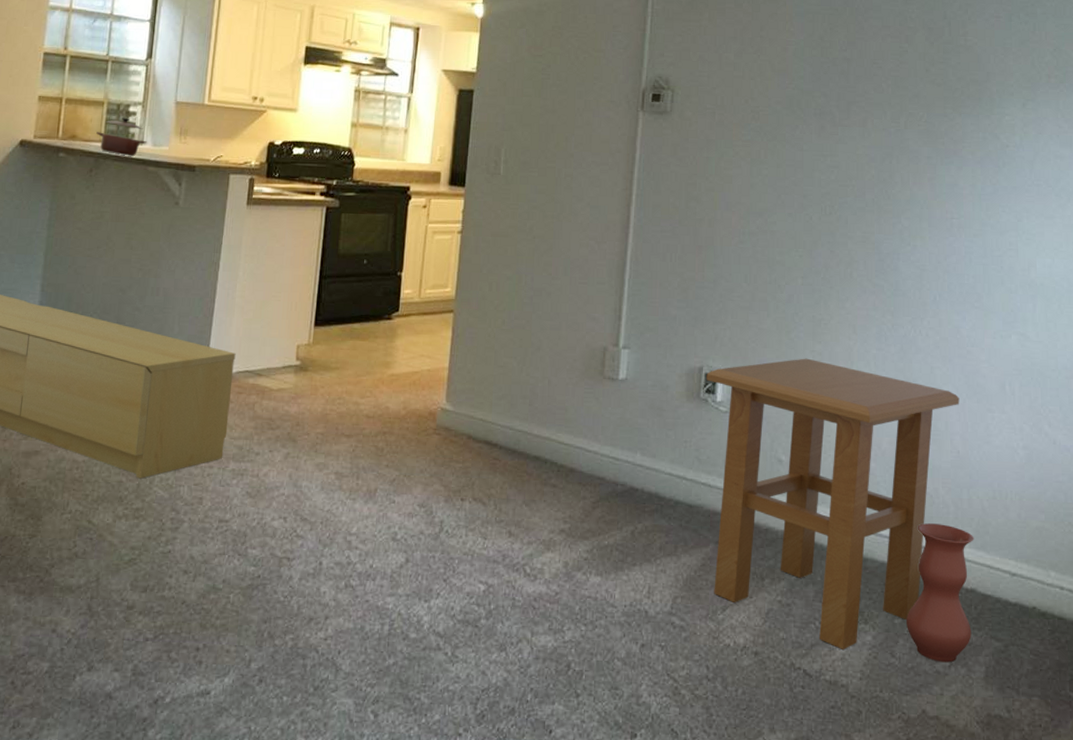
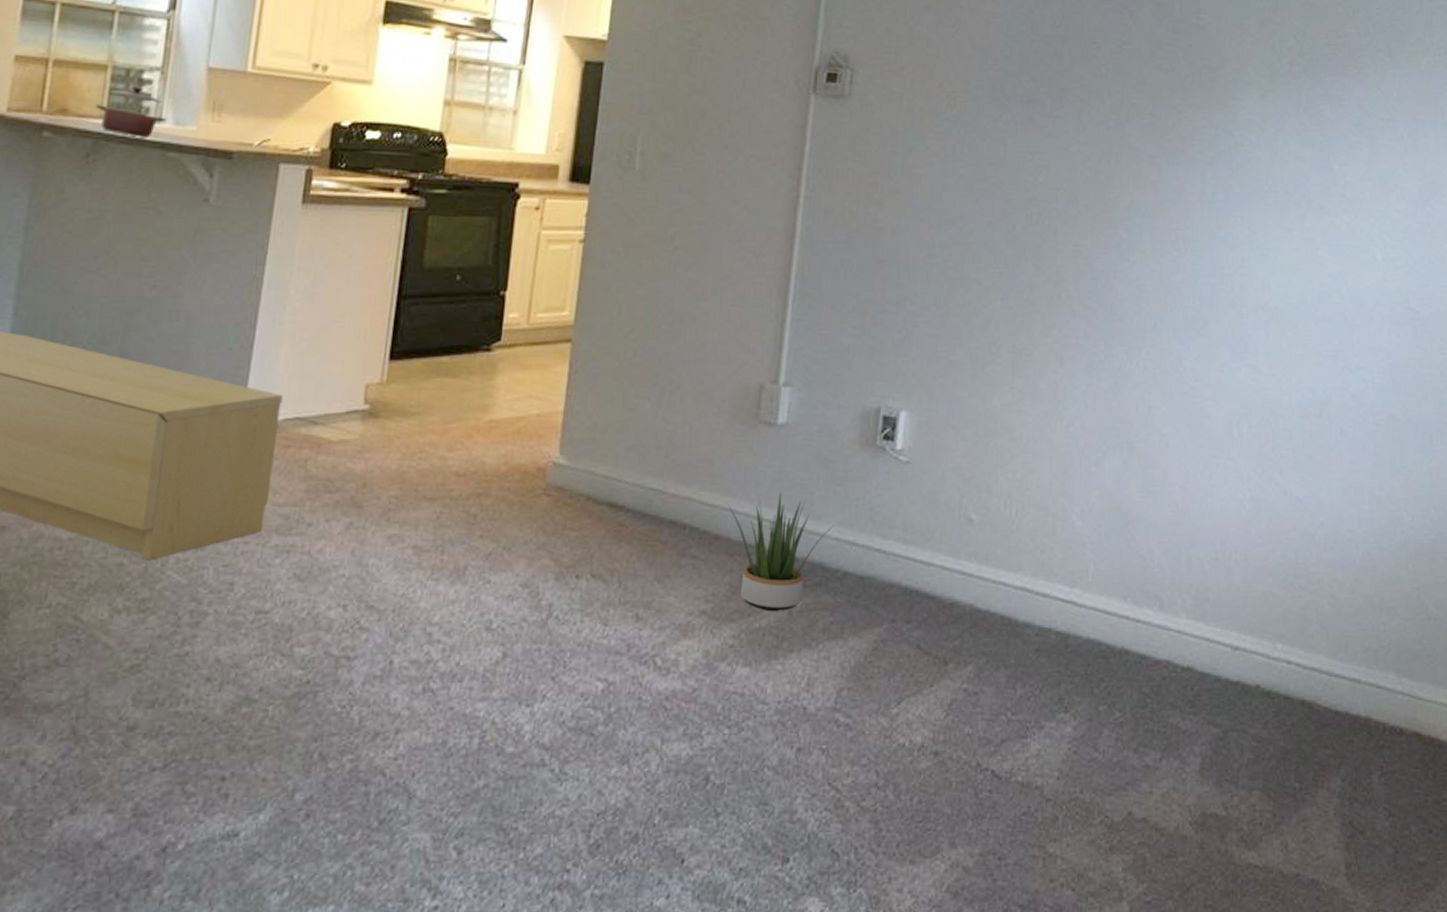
potted plant: none [579,435,667,532] -> present [726,493,834,611]
side table: present [706,358,960,650] -> none [884,396,1180,744]
vase: present [906,523,974,663] -> none [1113,591,1193,755]

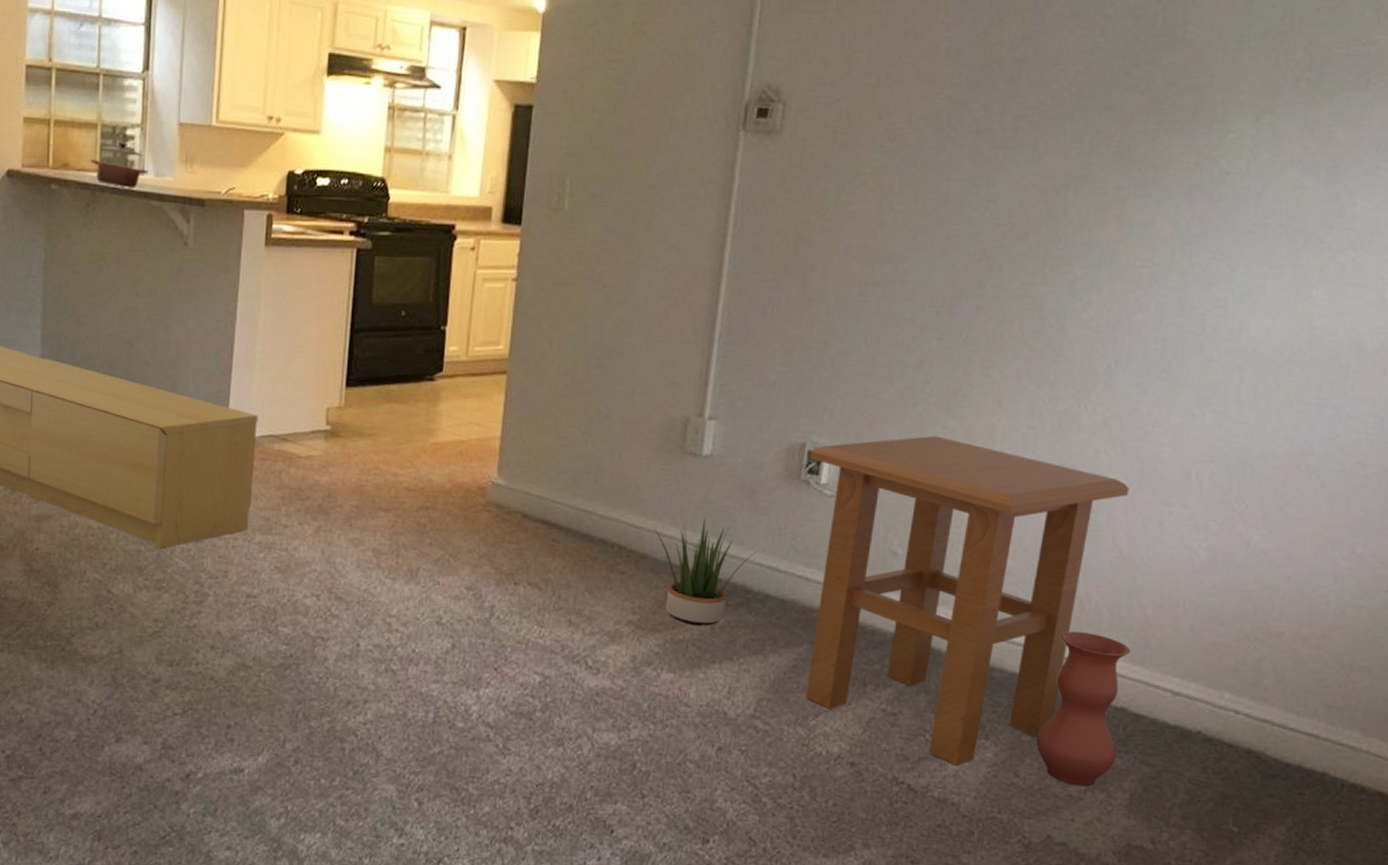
side table: none [884,396,1180,744] -> present [806,435,1130,766]
vase: none [1113,591,1193,755] -> present [1036,631,1131,787]

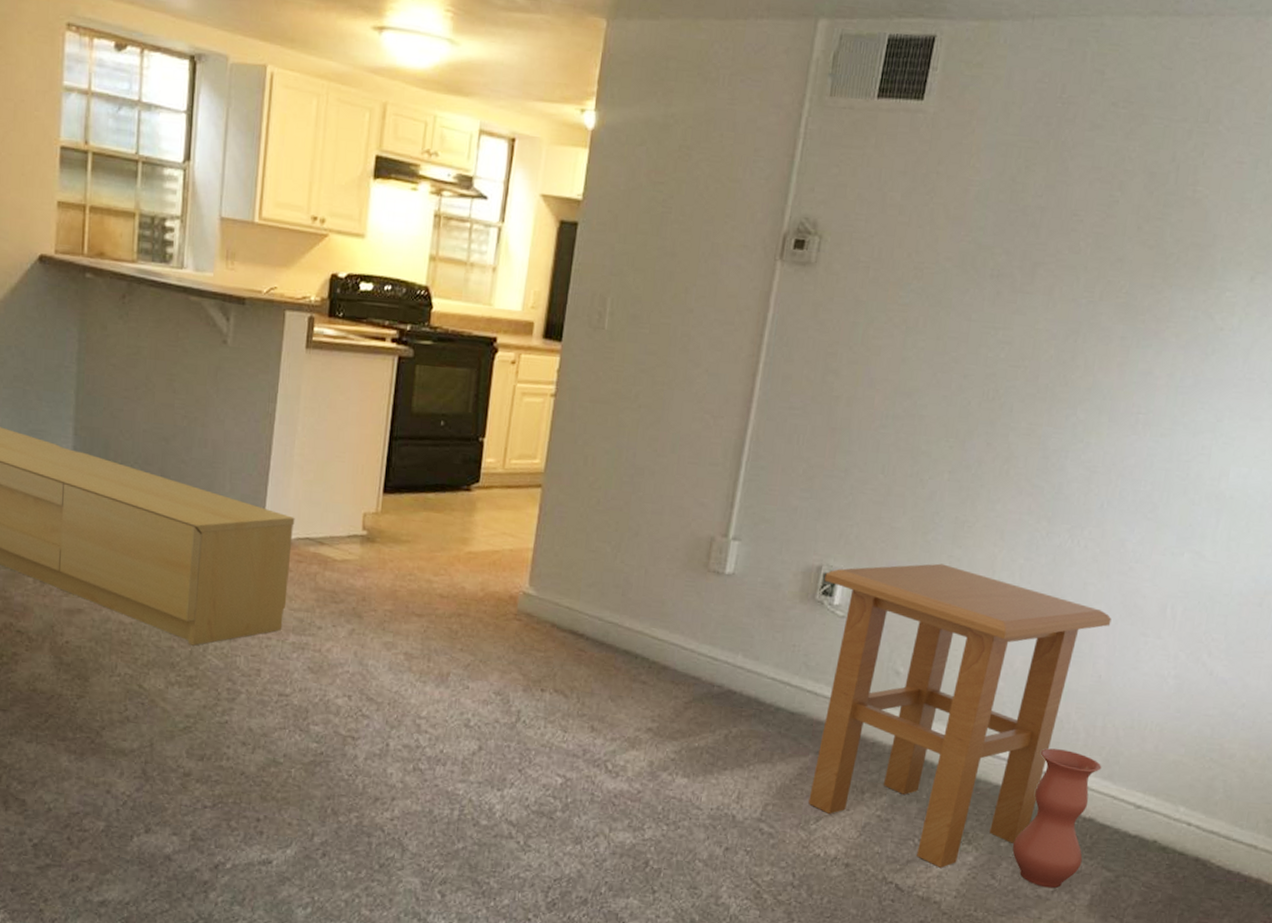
saucepan: present [91,142,149,188] -> none [128,234,188,282]
potted plant: present [652,519,757,626] -> none [675,634,771,735]

